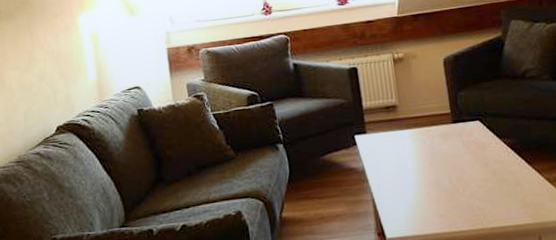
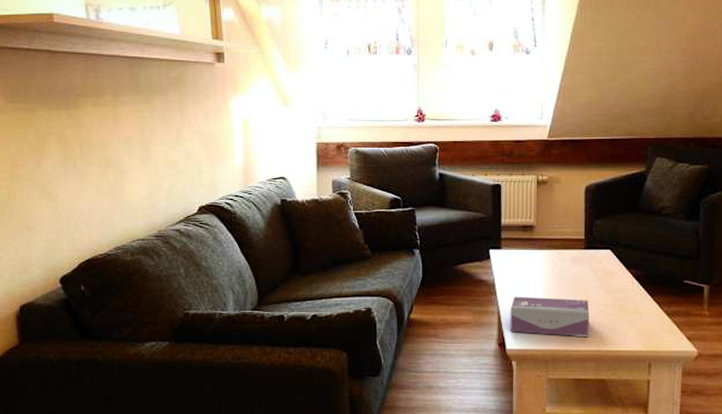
tissue box: none [384,176,471,220] -> present [510,296,589,337]

